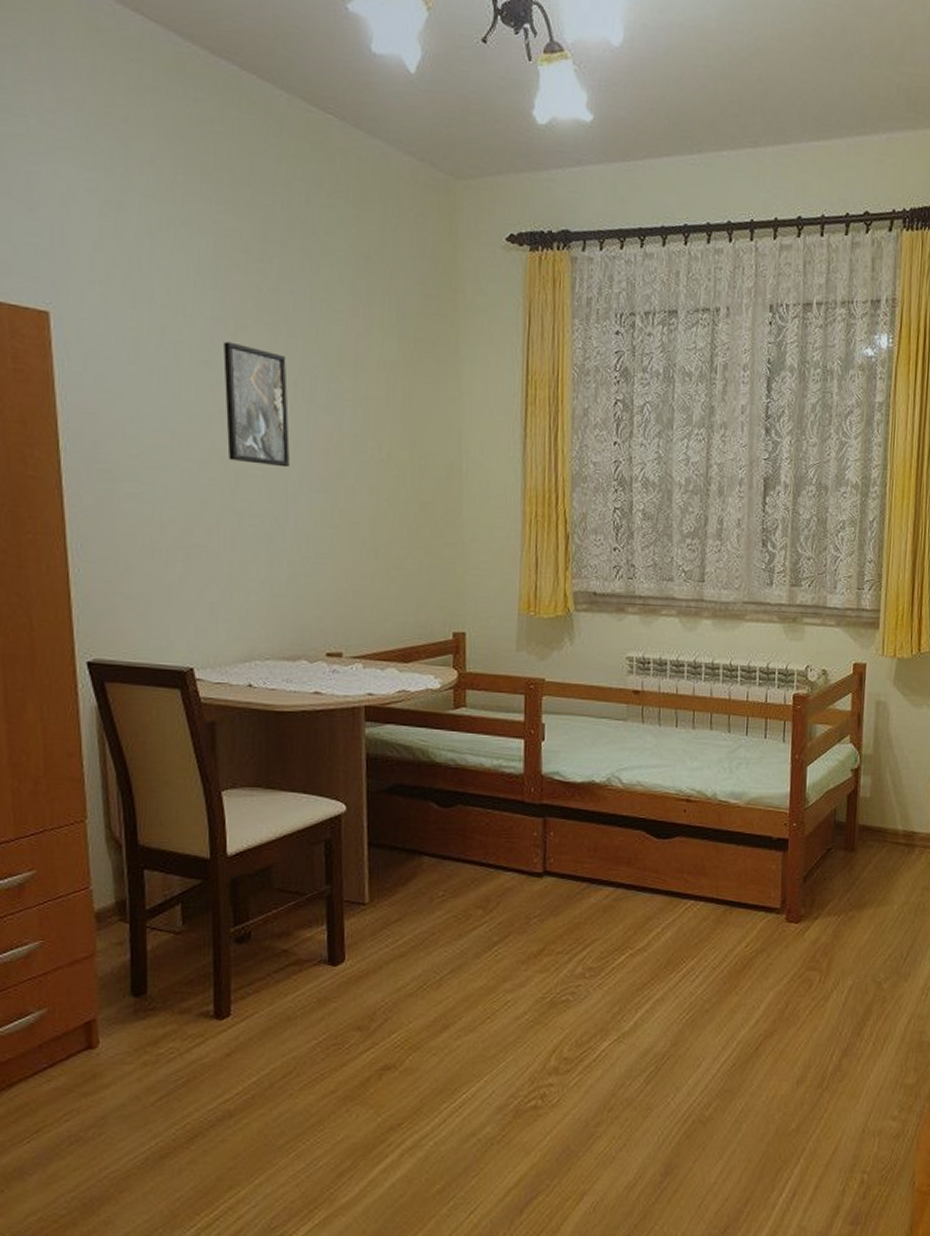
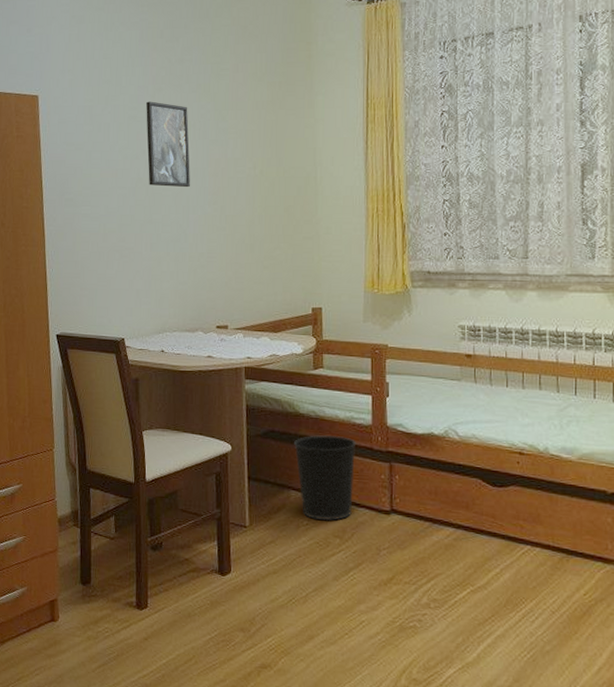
wastebasket: none [427,788,505,890] -> present [293,435,356,521]

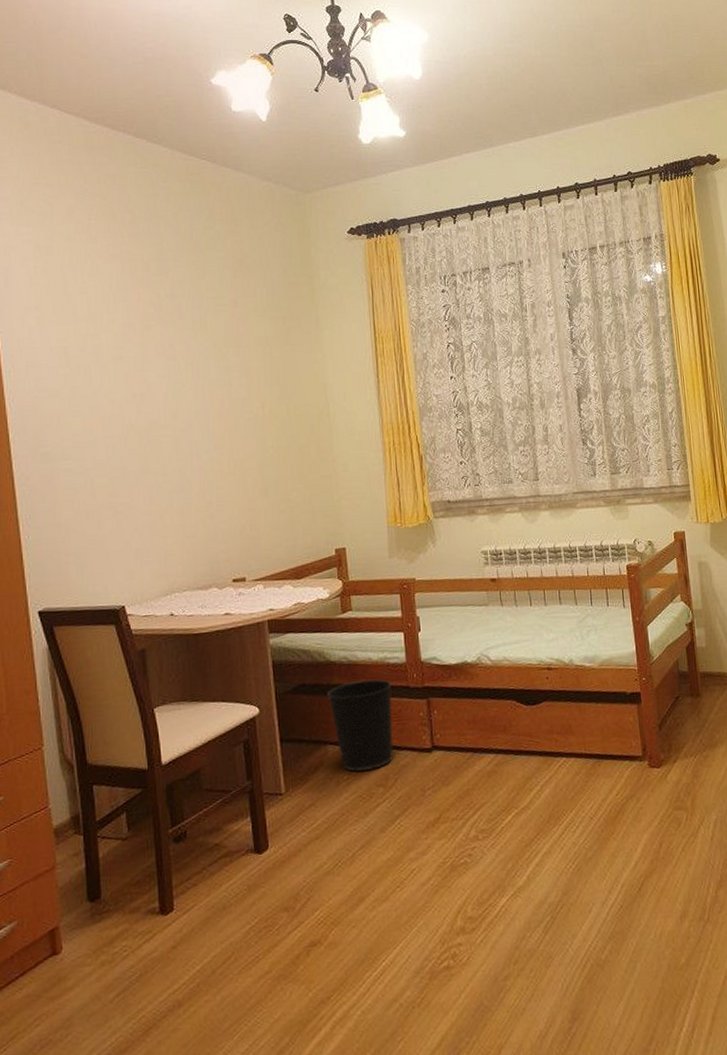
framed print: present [146,101,190,188] -> none [134,340,191,433]

